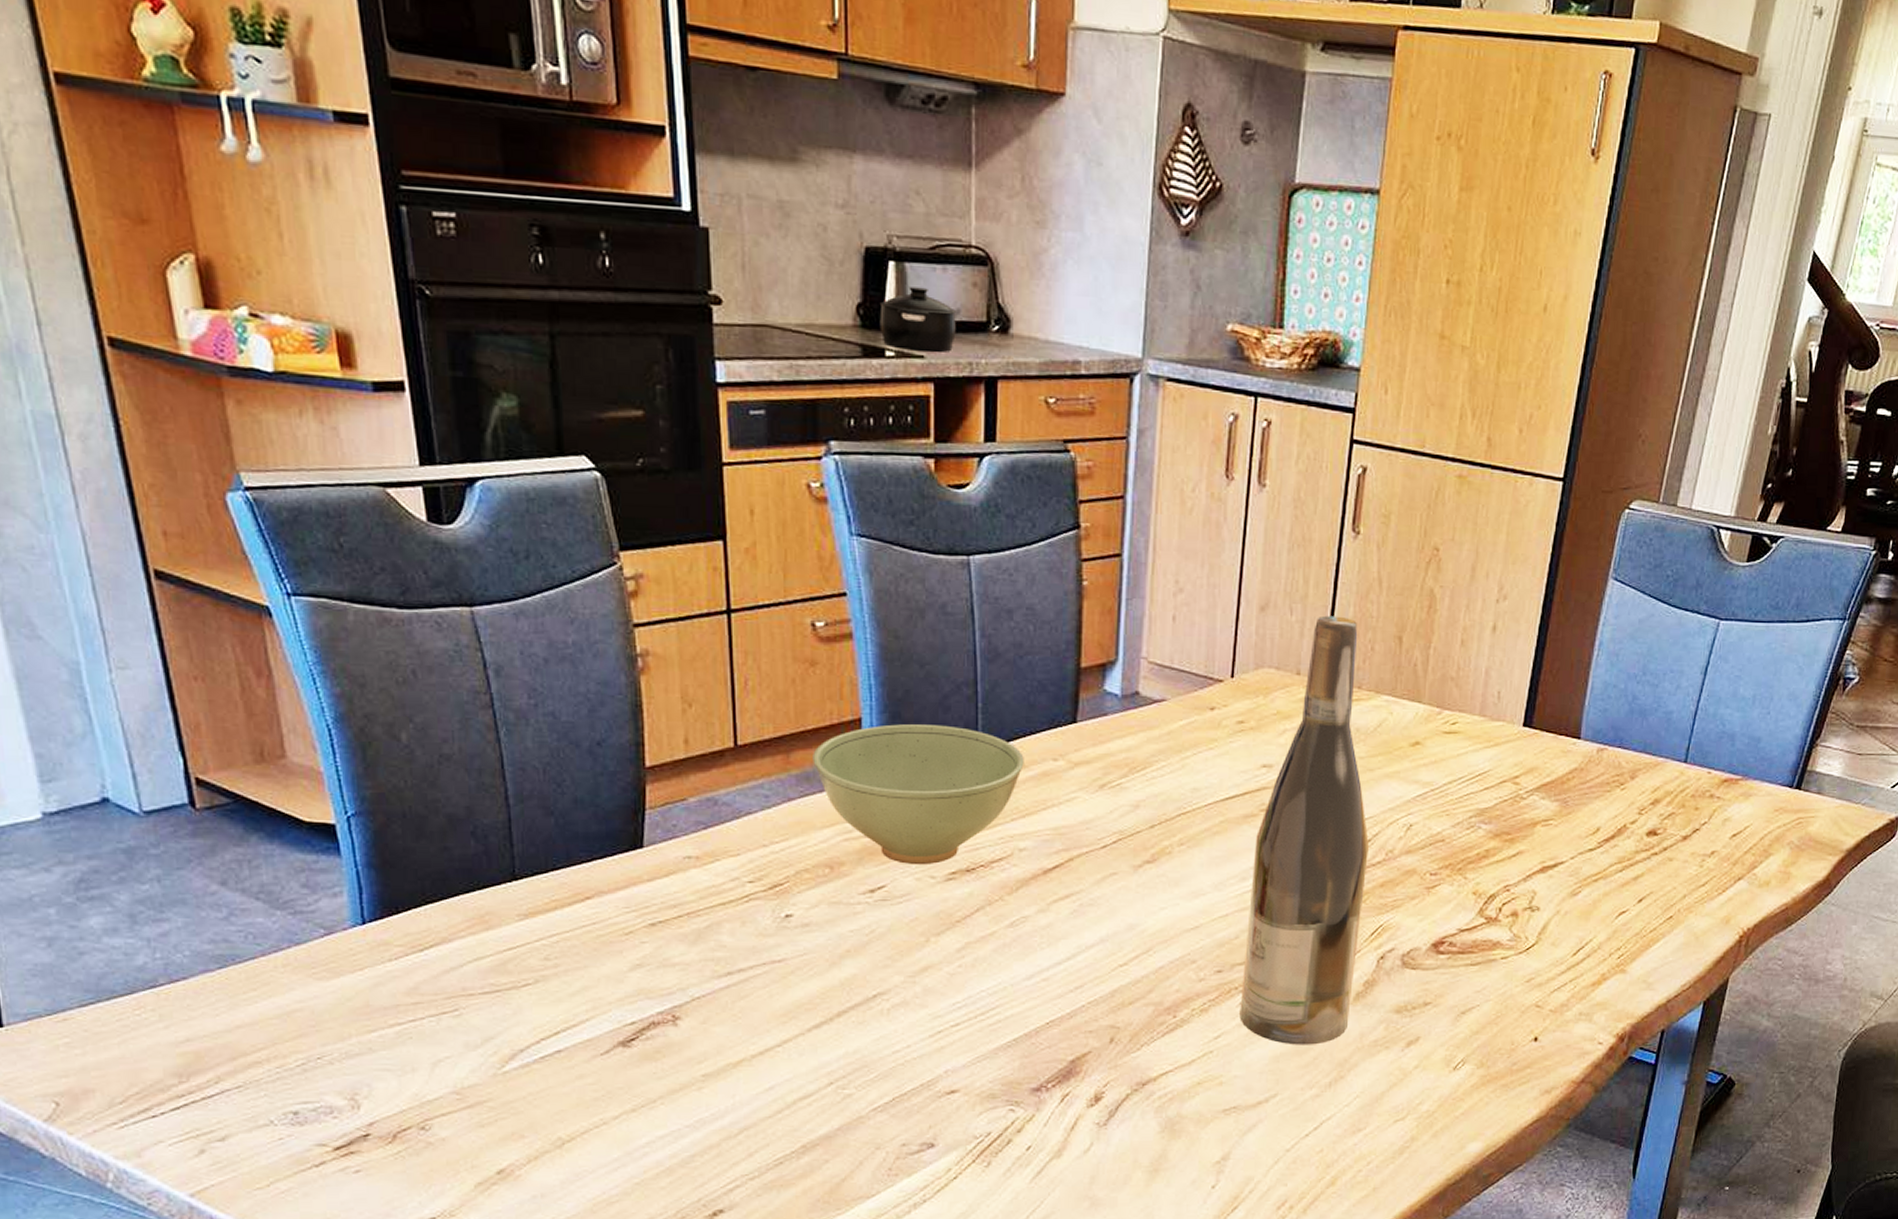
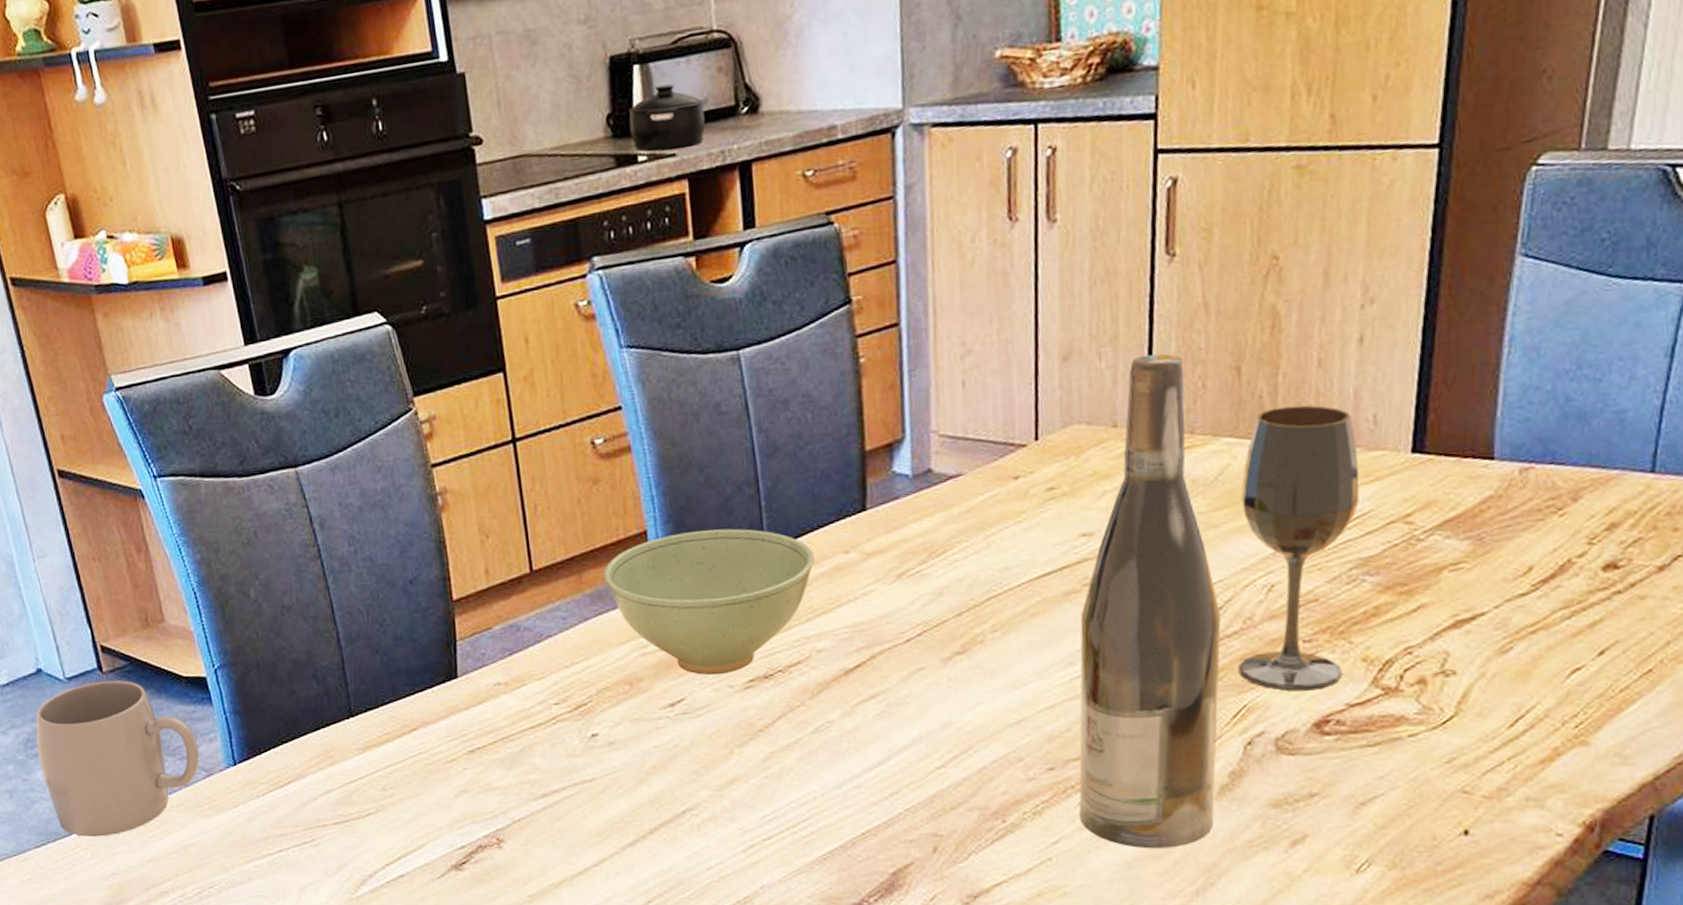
mug: none [93,818,319,997] -> present [35,680,200,838]
wine glass: none [1378,675,1484,916] -> present [1237,405,1360,691]

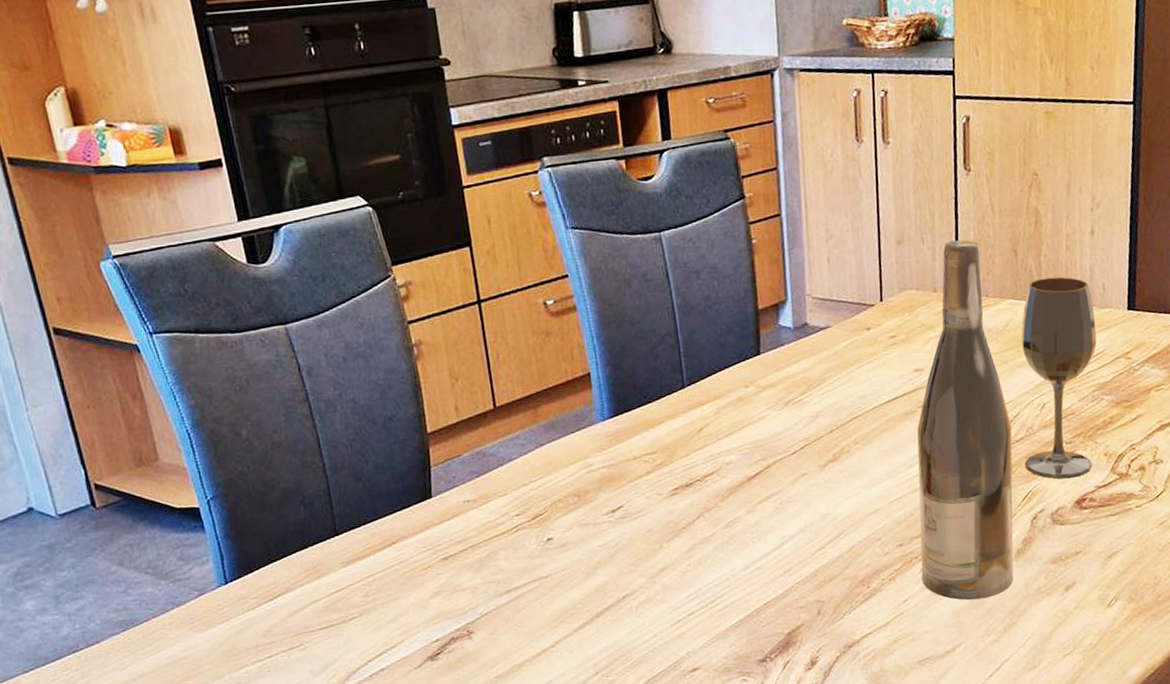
mug: present [35,680,200,838] -> none [26,514,192,659]
bowl: present [603,528,814,675] -> none [555,370,722,486]
saucepan: present [628,84,706,152] -> none [569,28,631,79]

